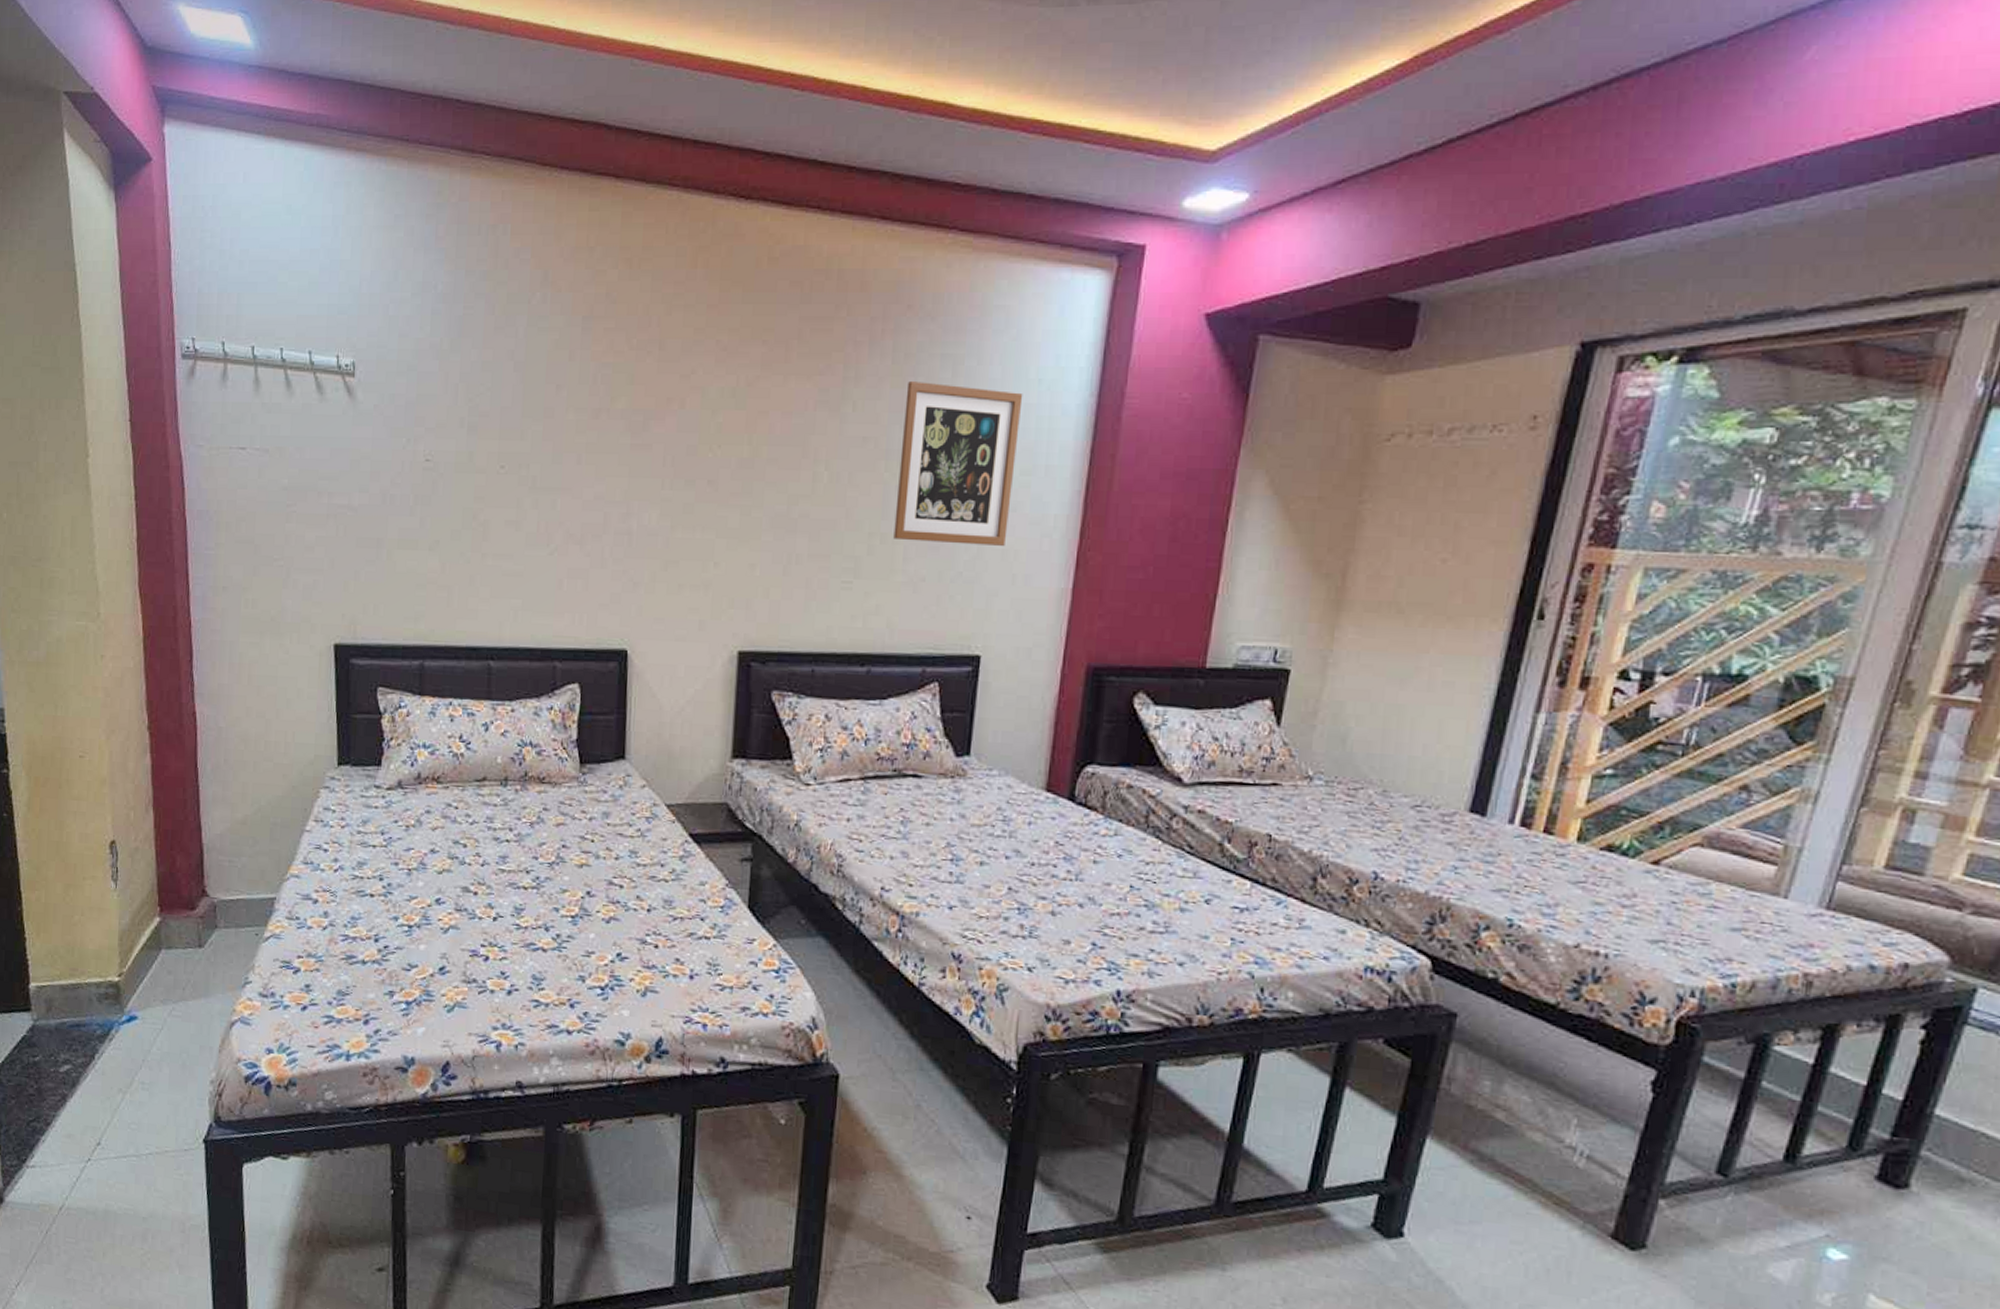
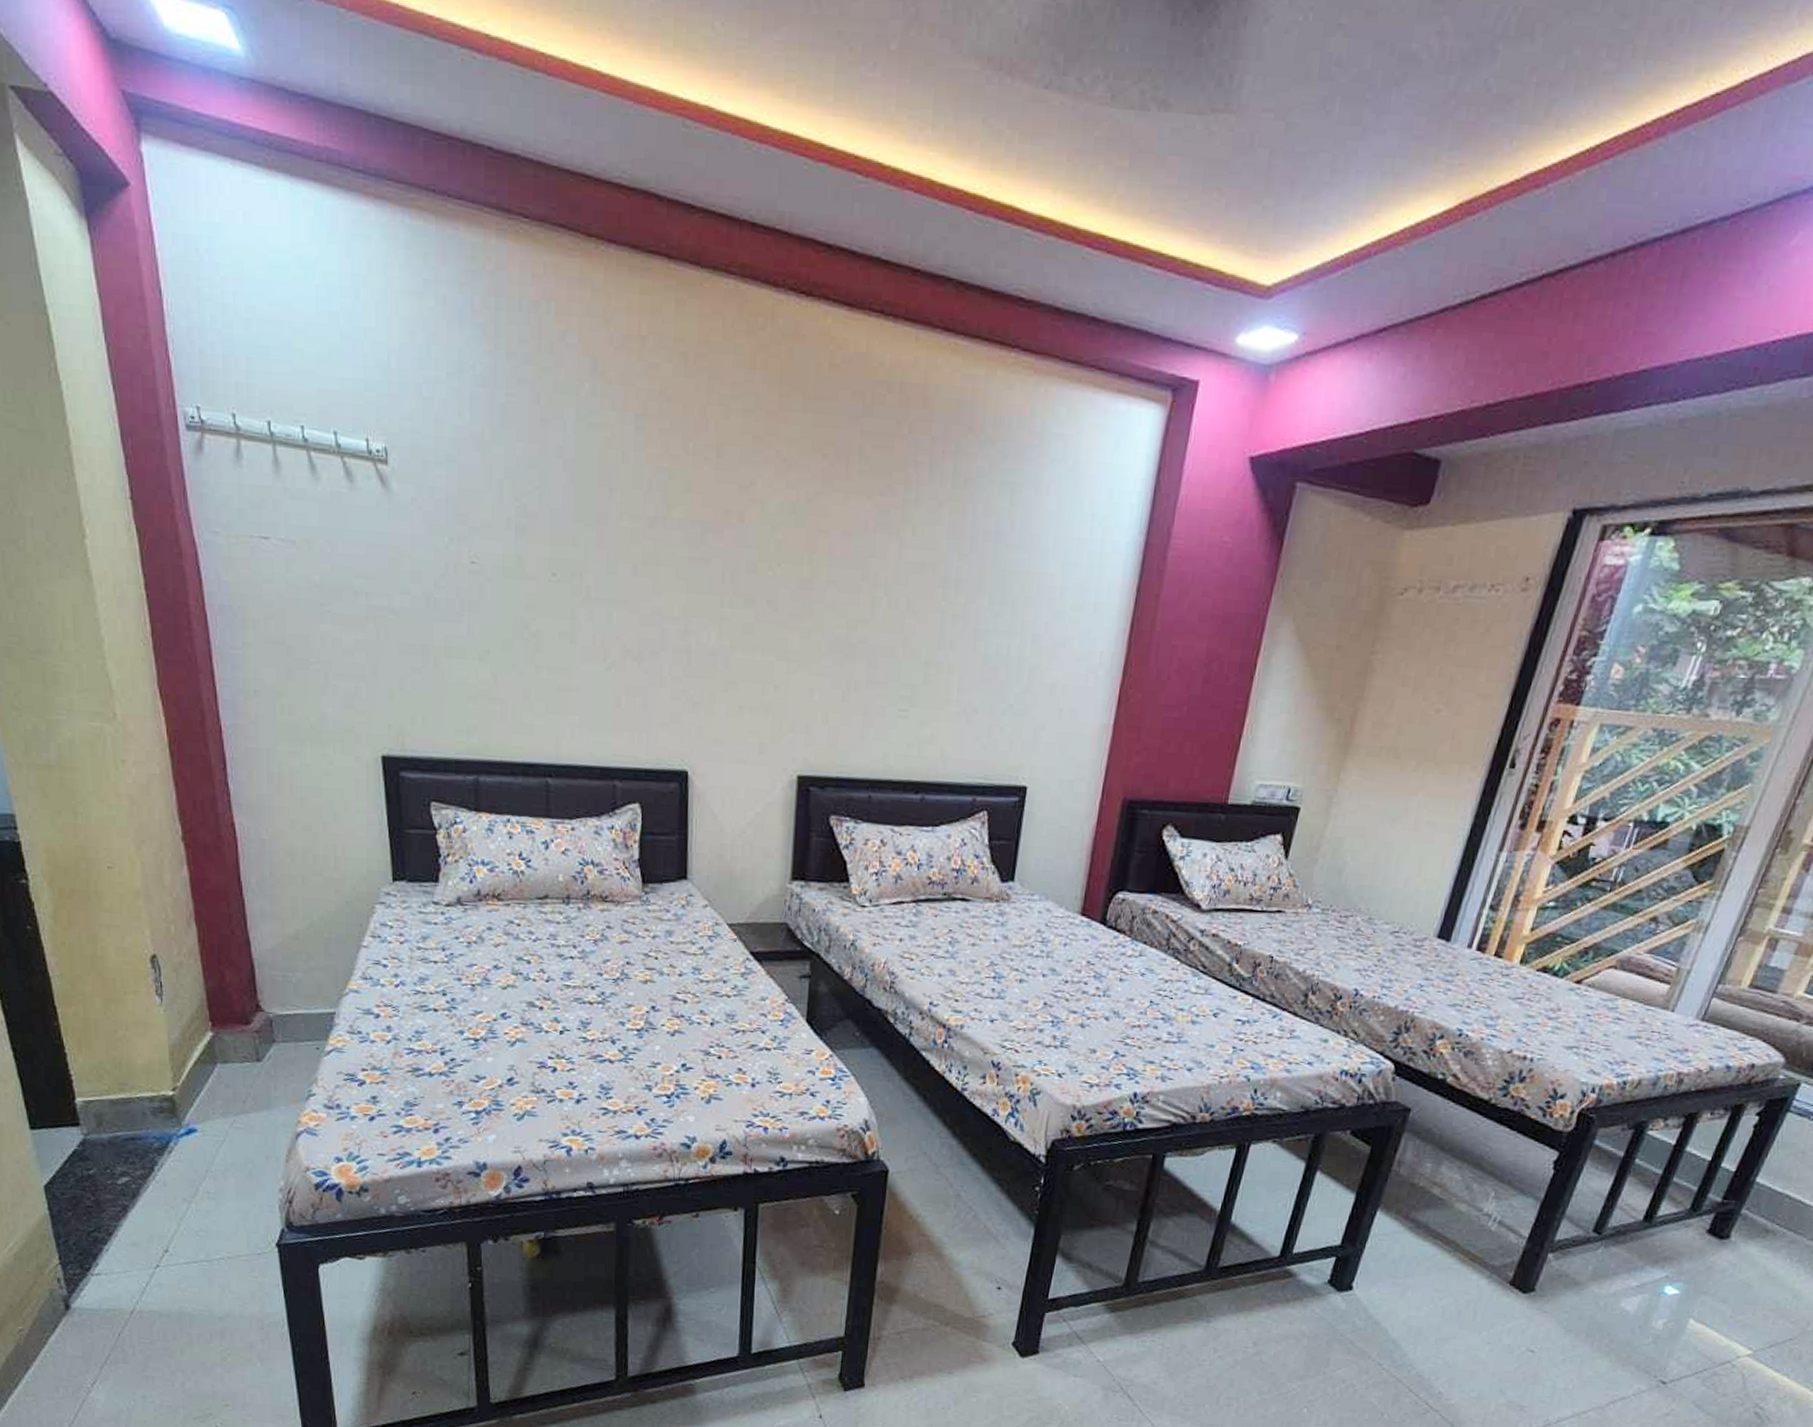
wall art: present [893,381,1023,546] -> none [949,508,1077,680]

